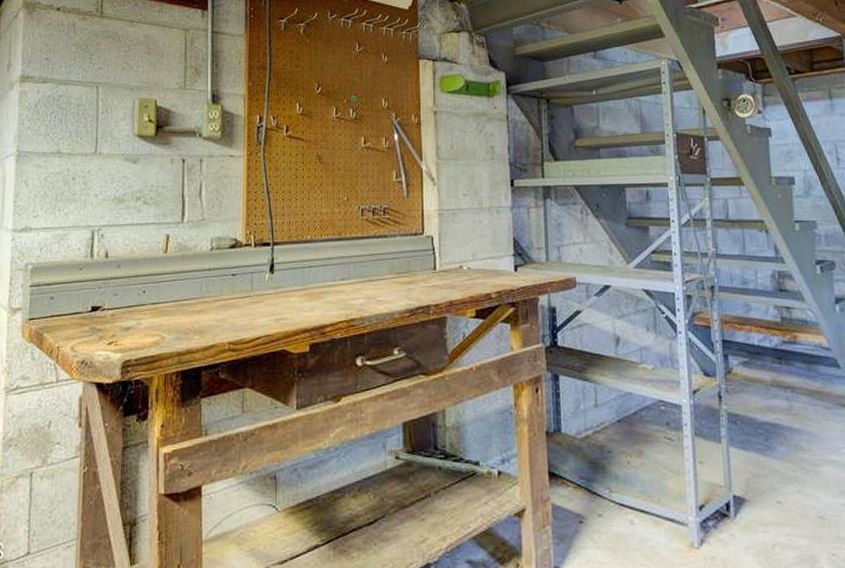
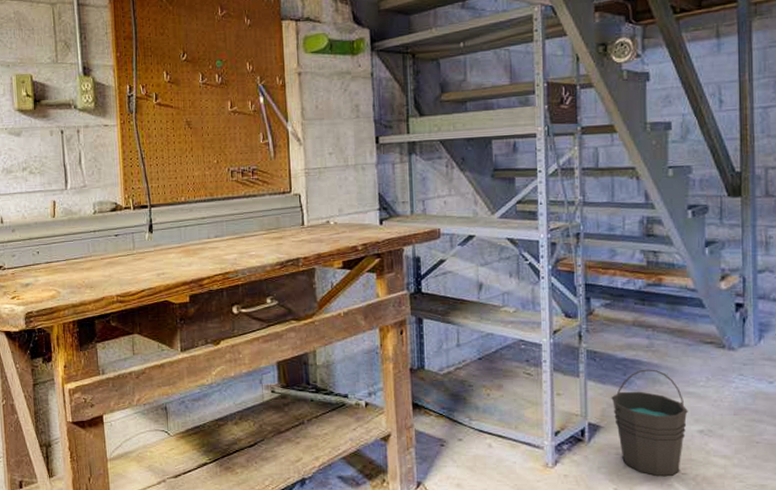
bucket: none [754,434,833,558] -> present [611,369,688,477]

